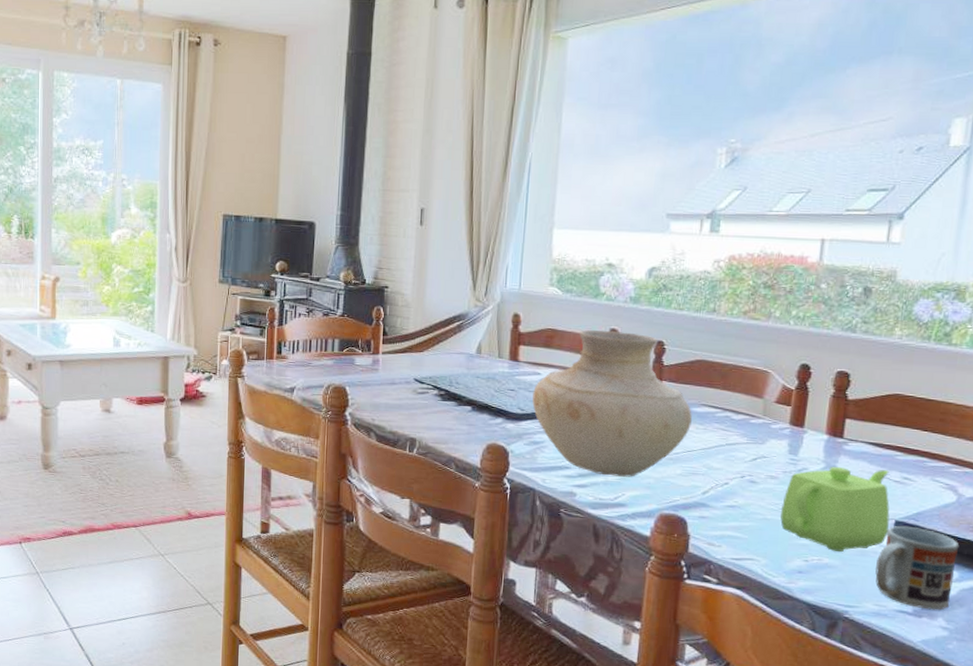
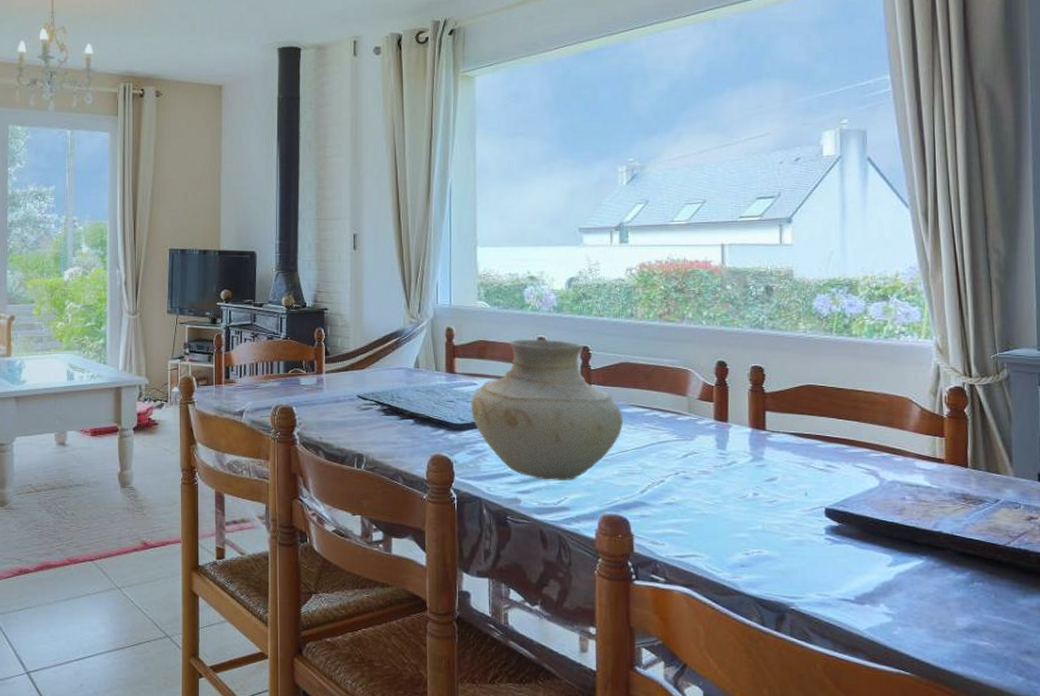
teapot: present [780,466,890,552] -> none [717,458,820,542]
cup: present [875,525,960,611] -> none [813,513,889,596]

